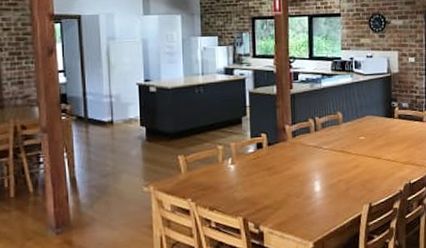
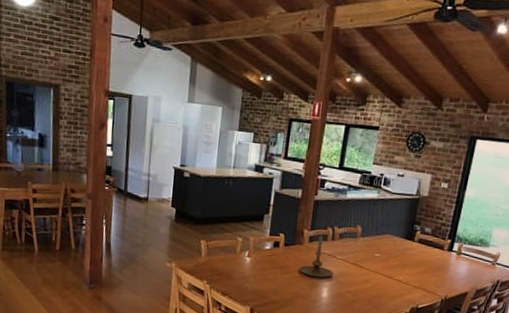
candle holder: none [286,127,323,173] -> present [298,235,334,278]

